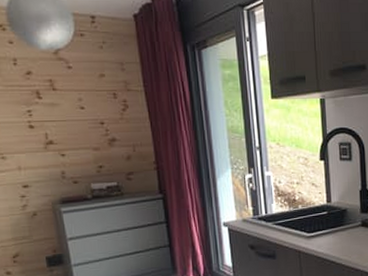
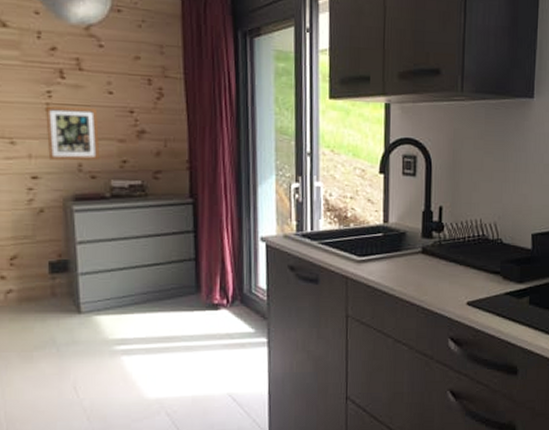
picture frame: none [28,122,79,170] -> present [46,106,100,161]

